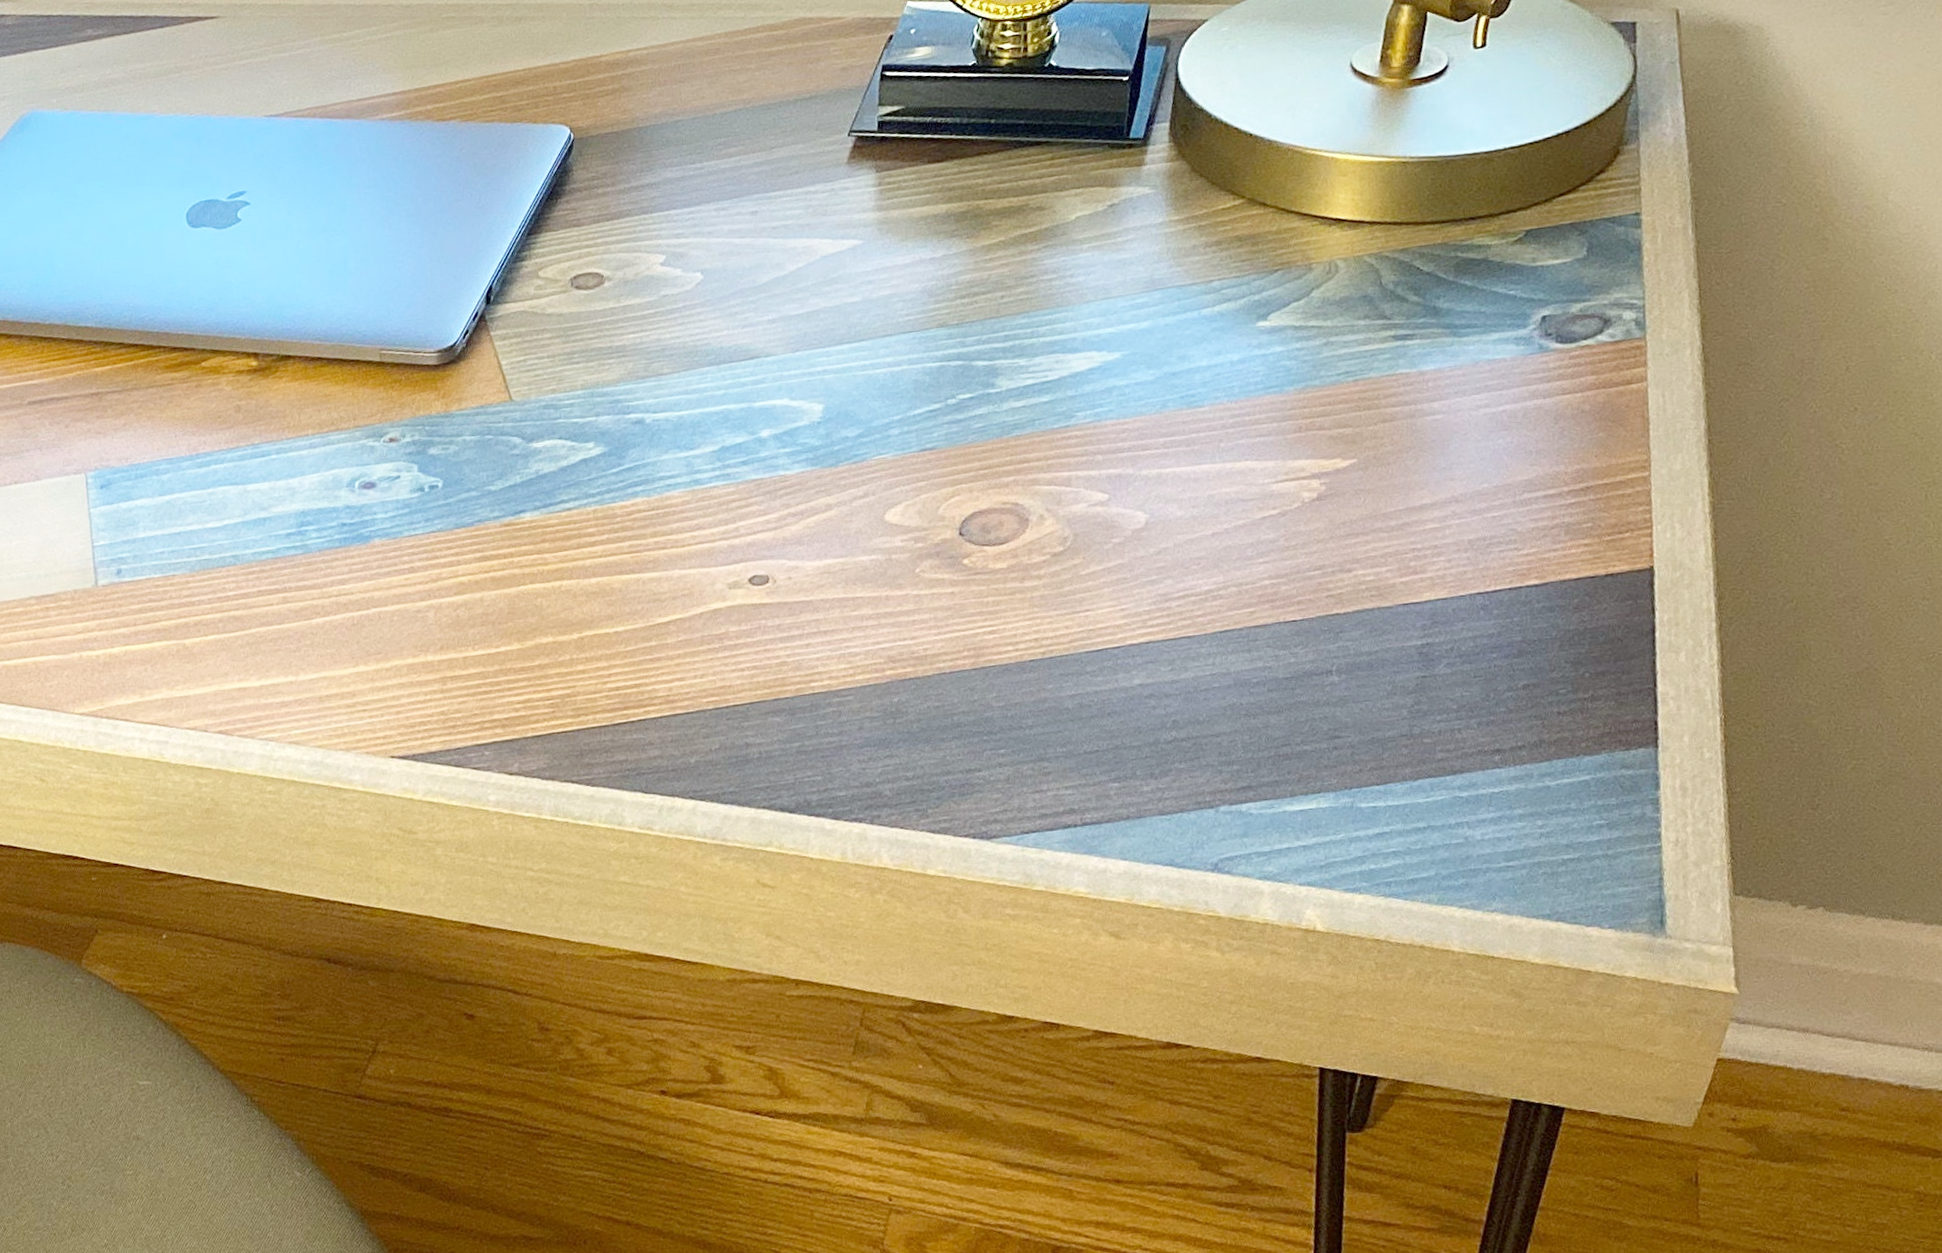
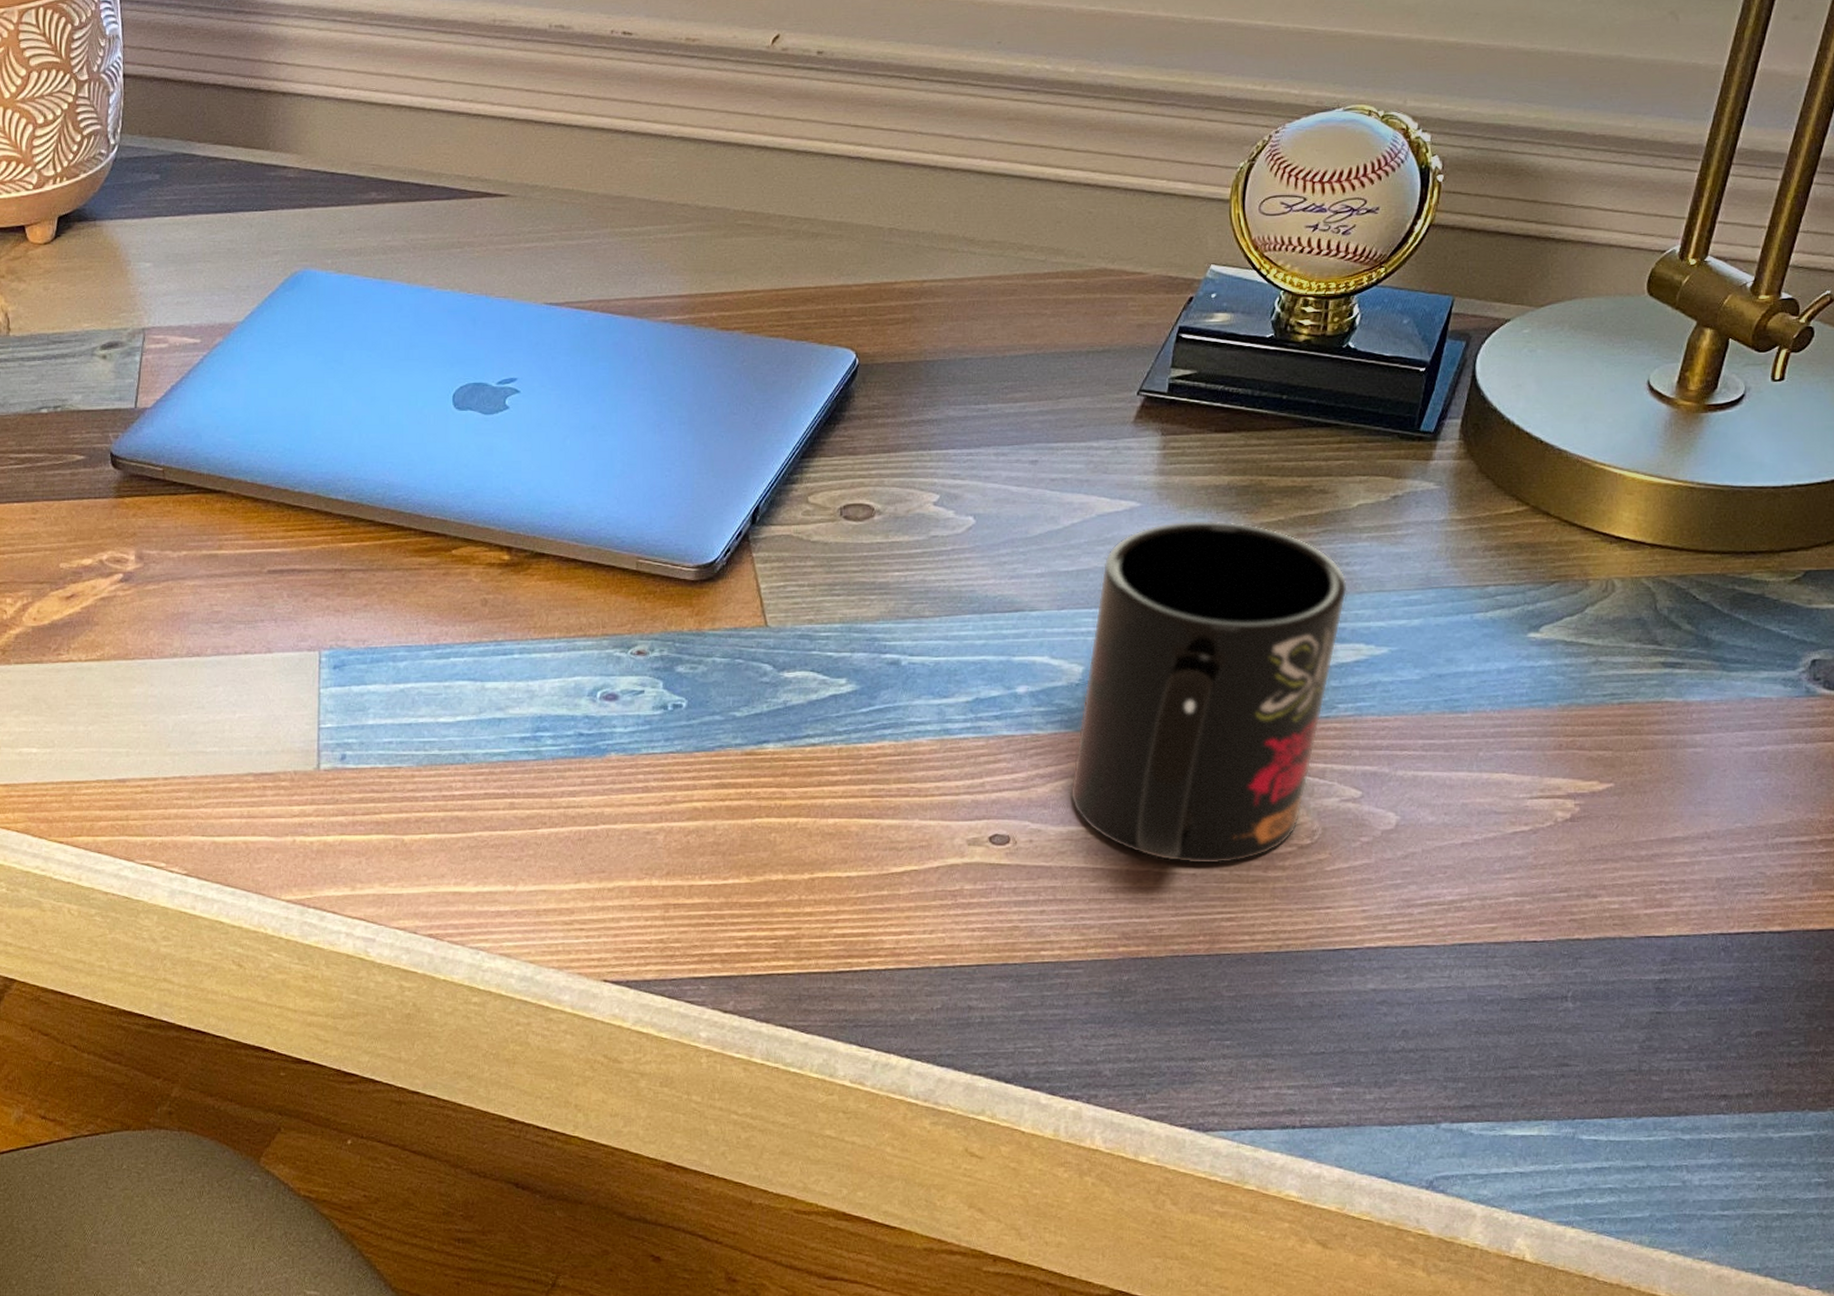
mug: none [822,248,1074,584] -> present [1070,520,1347,865]

